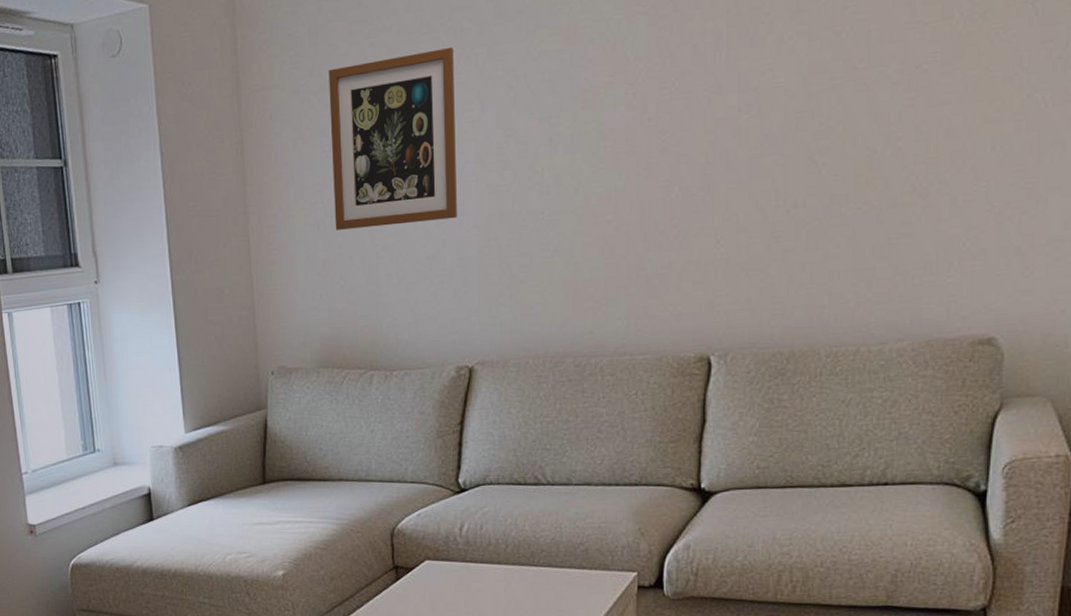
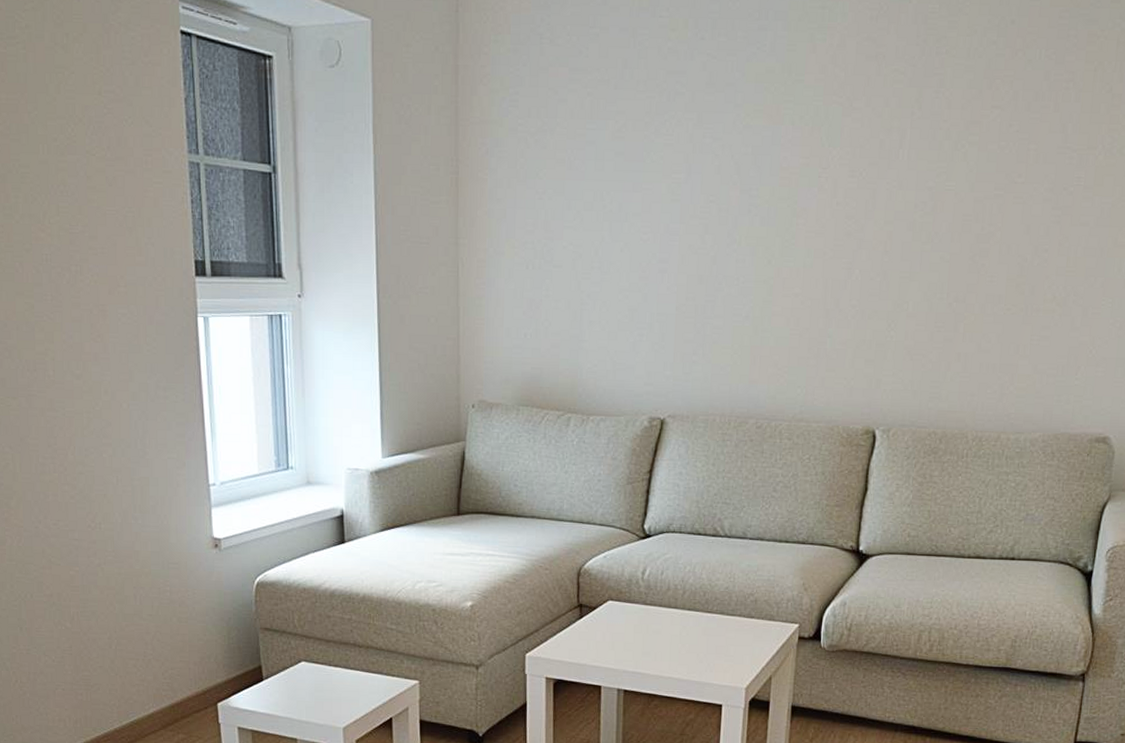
wall art: present [328,47,457,230] -> none [543,108,666,275]

